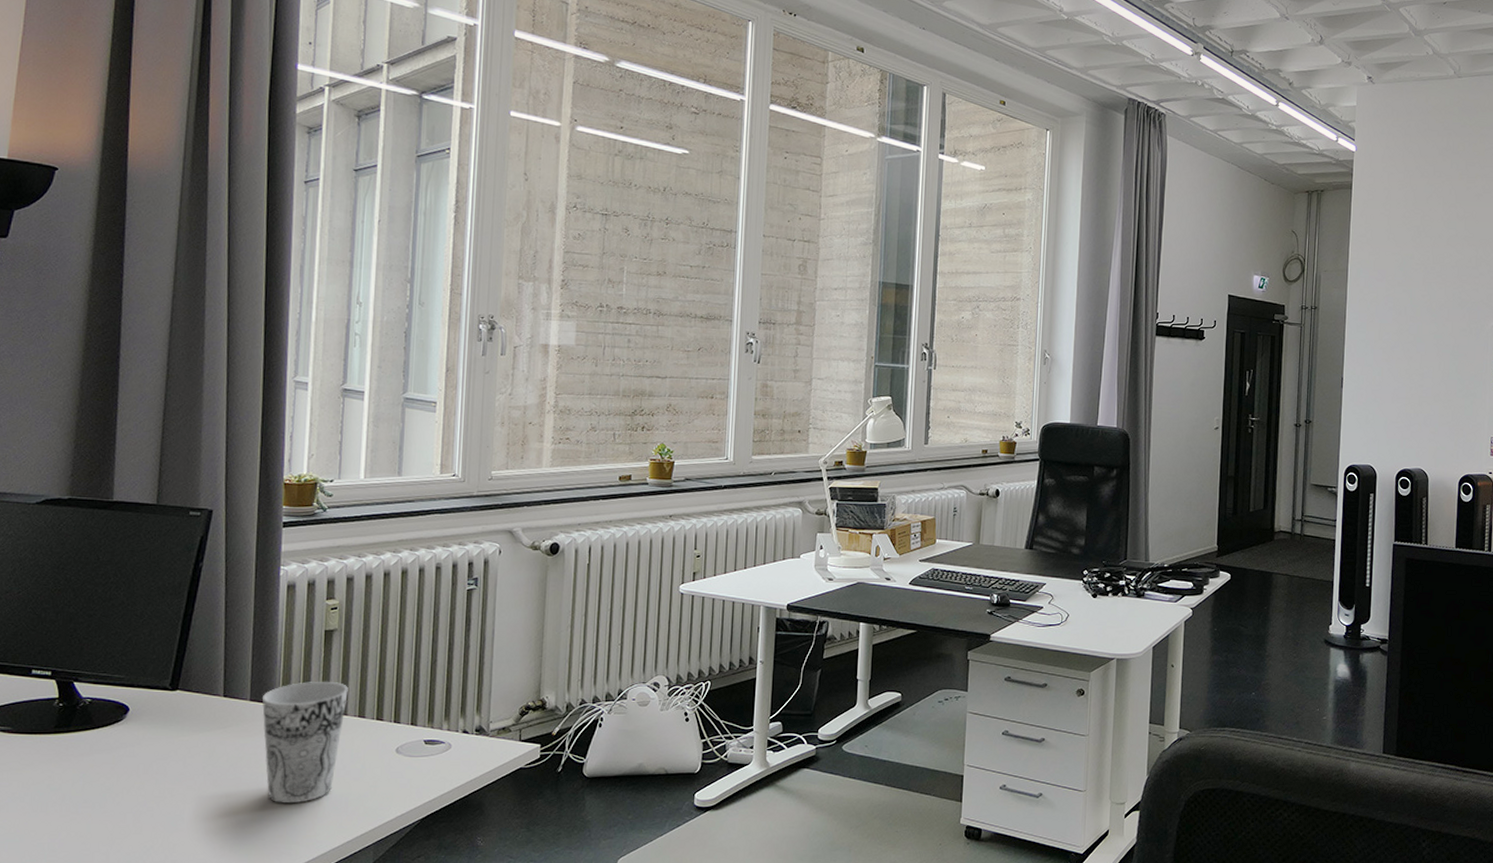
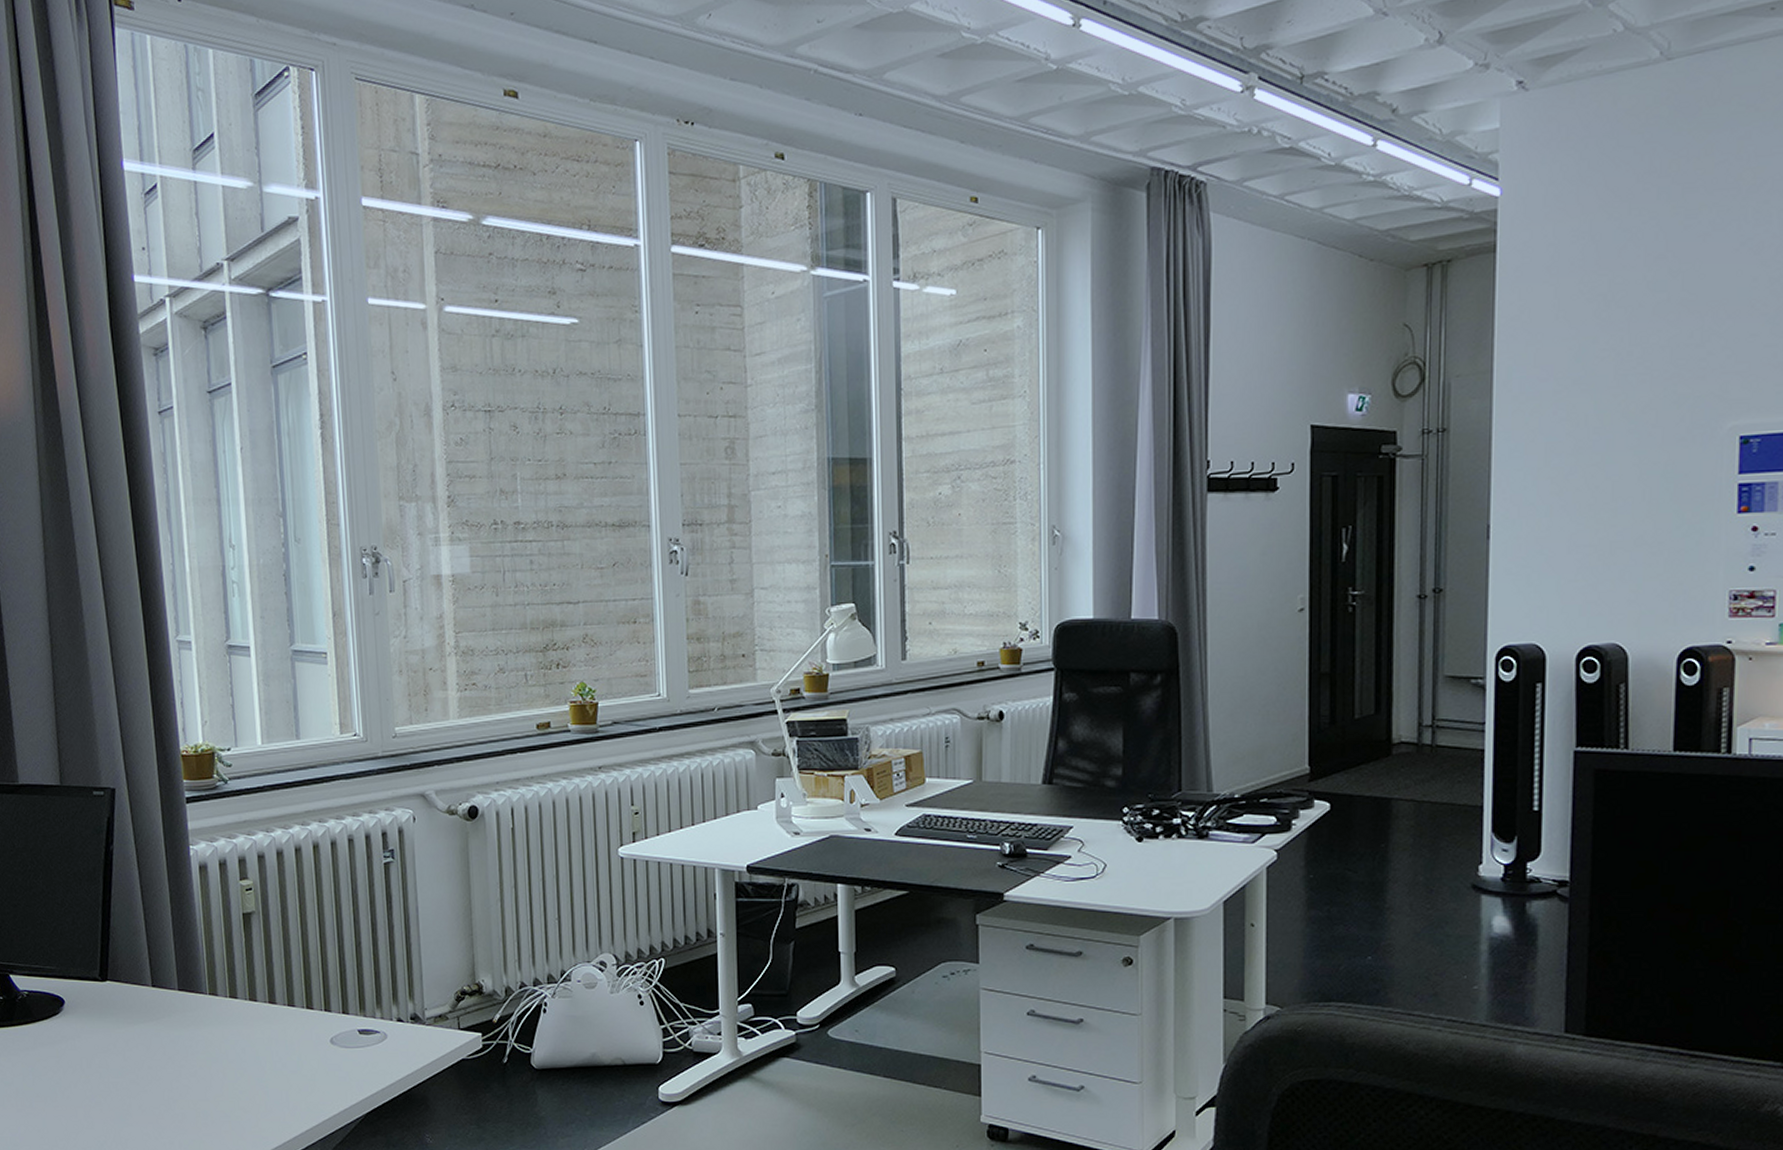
cup: present [262,681,348,804] -> none [189,968,274,1098]

